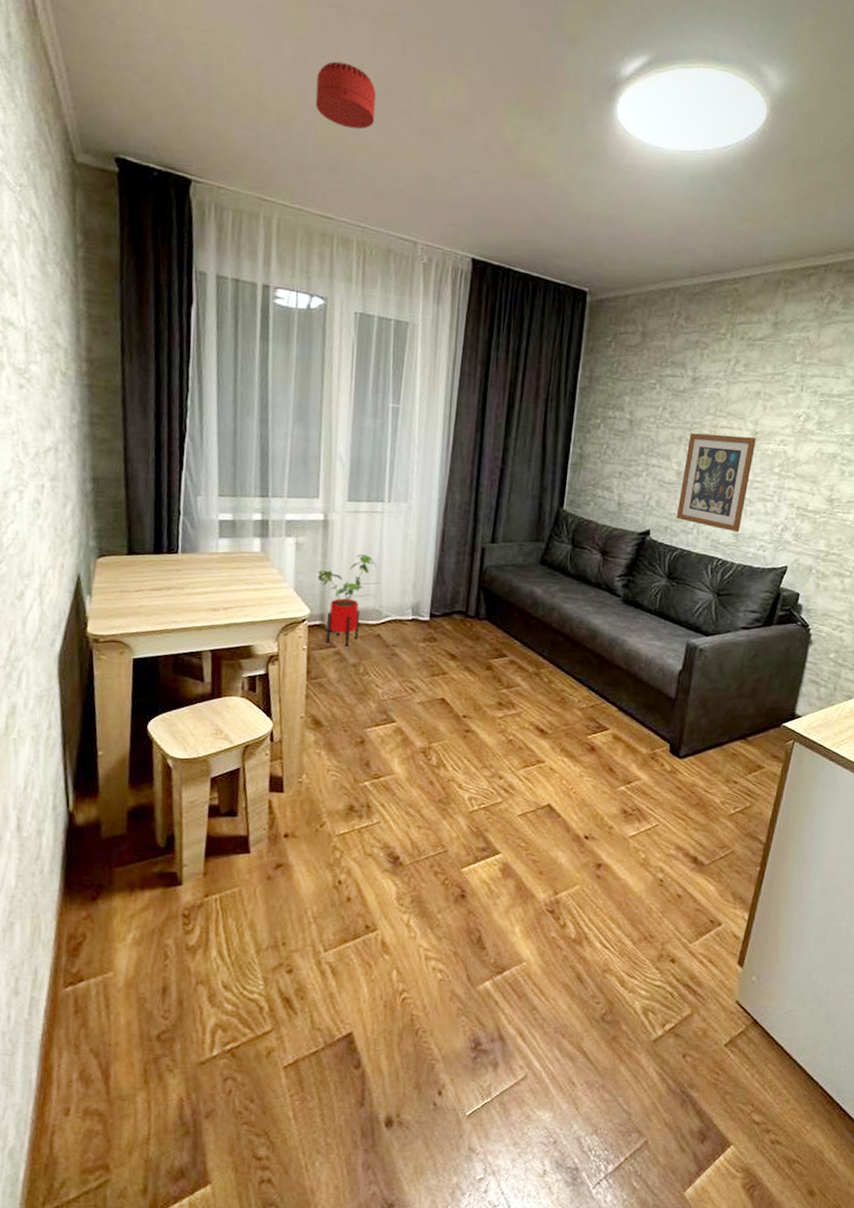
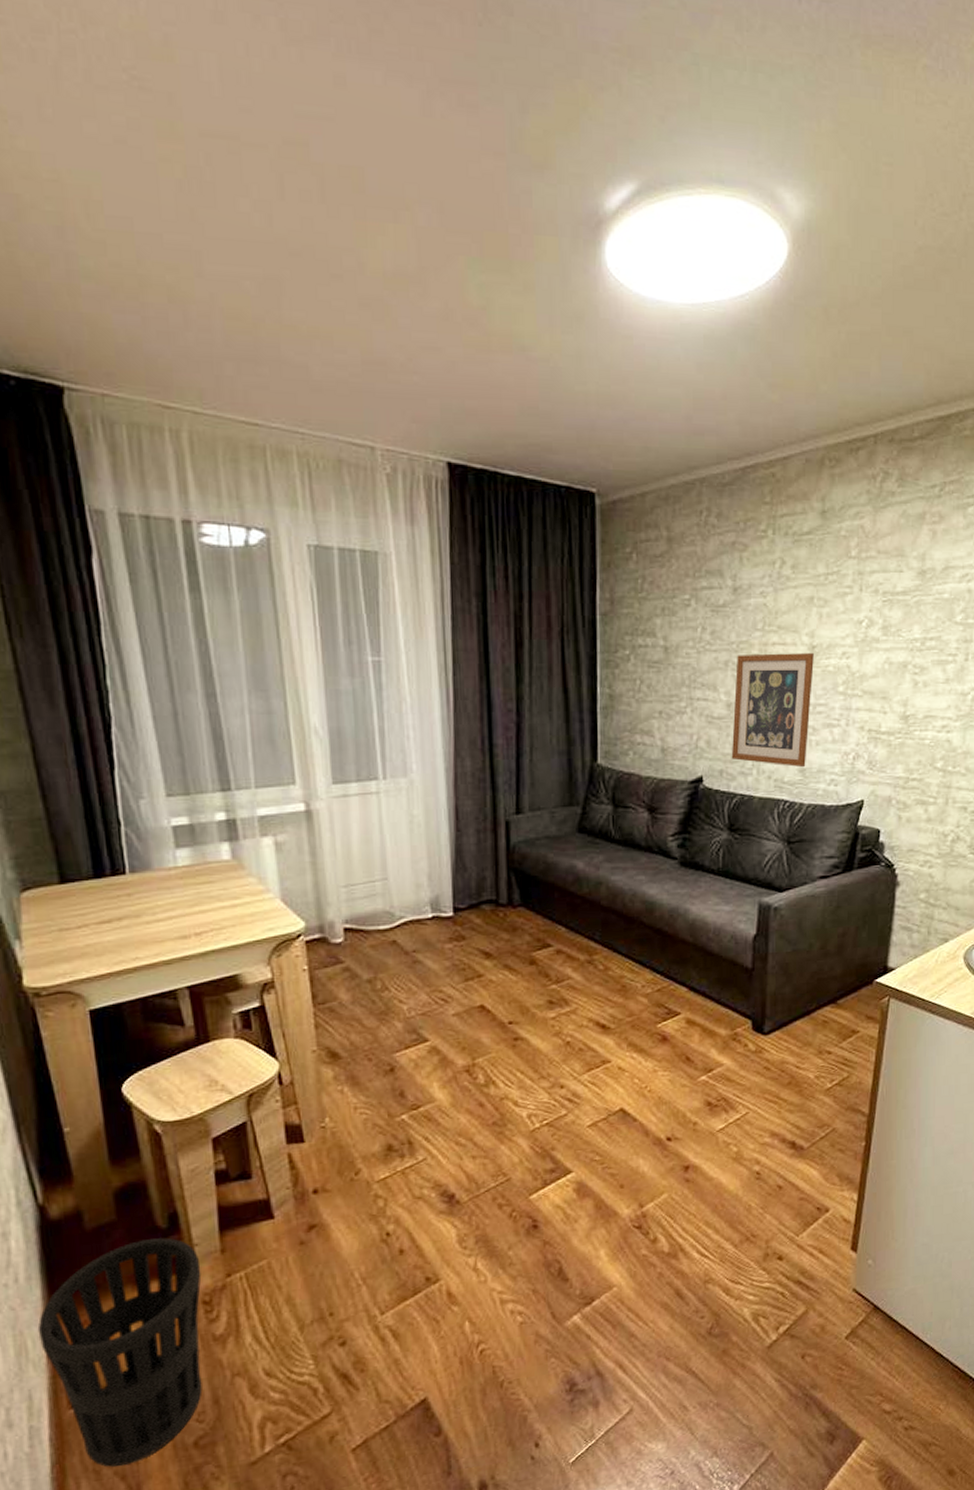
wastebasket: none [51,854,186,1044] -> present [37,1237,203,1467]
smoke detector: present [315,61,376,130] -> none [212,212,298,304]
house plant: present [317,554,377,647] -> none [307,846,380,960]

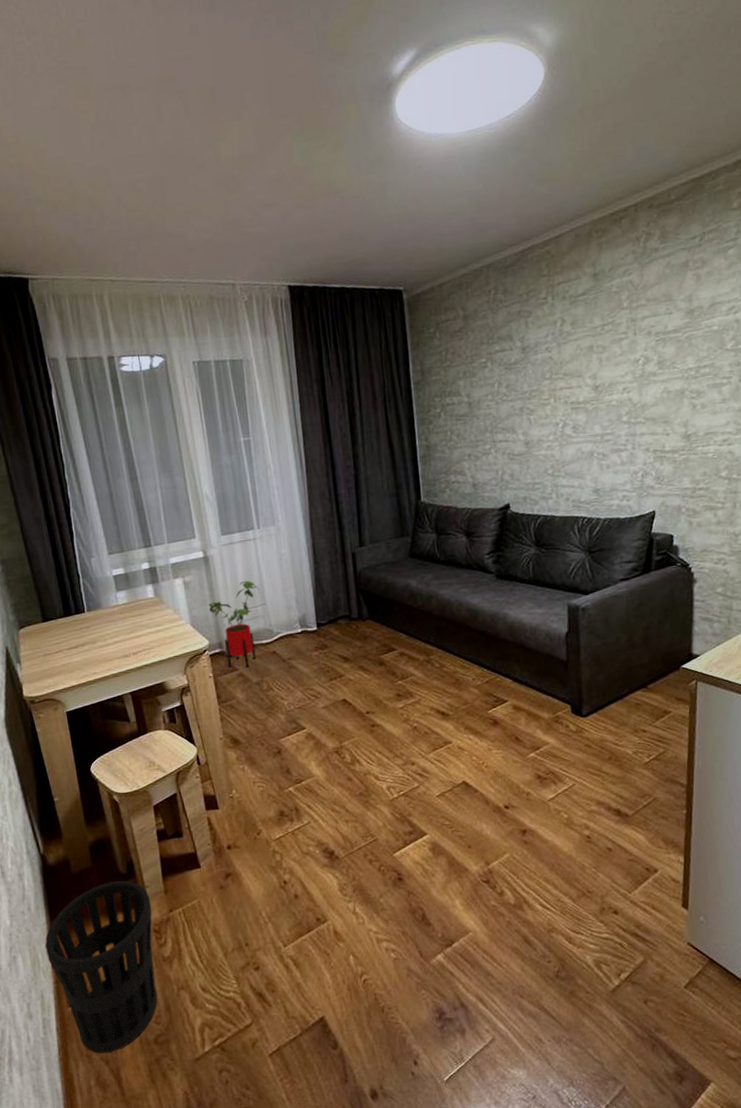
house plant: none [307,846,380,960] -> present [208,580,260,668]
wall art: present [731,653,814,768] -> none [530,392,599,489]

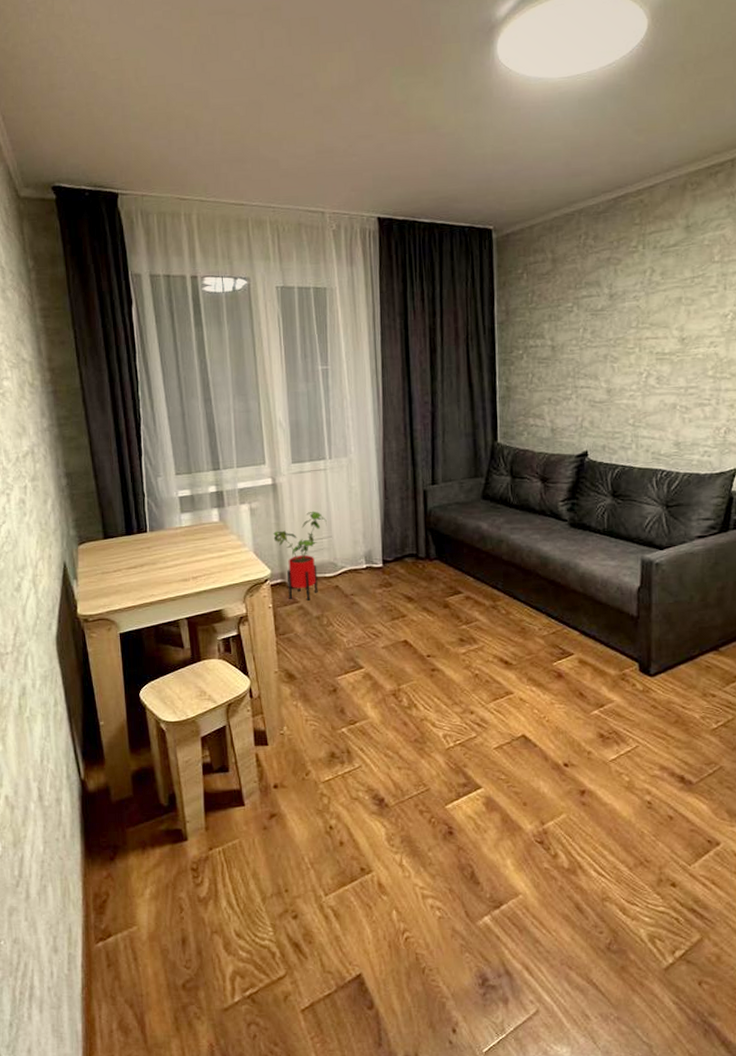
wastebasket: present [44,880,158,1053] -> none [77,814,191,995]

